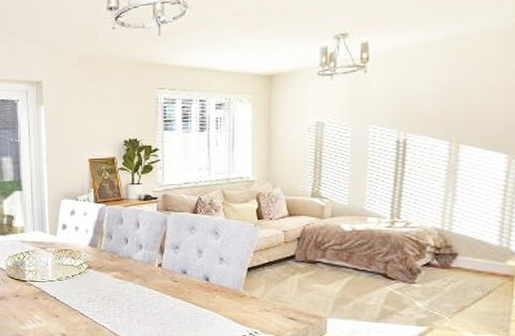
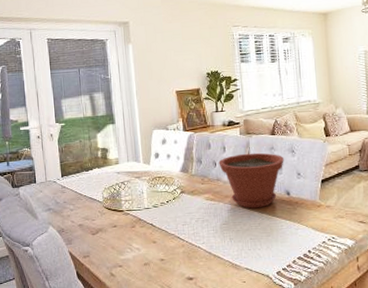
plant pot: none [131,231,205,292] -> present [218,152,284,209]

